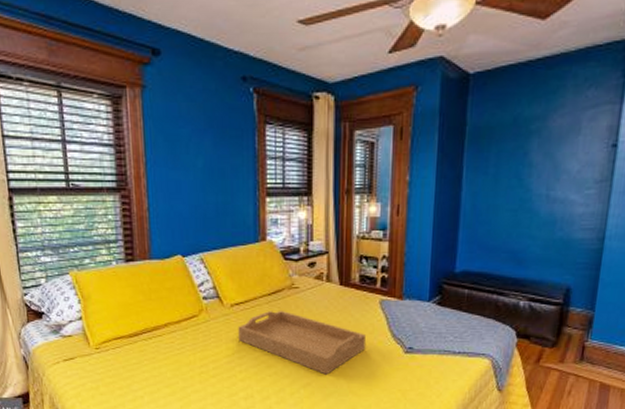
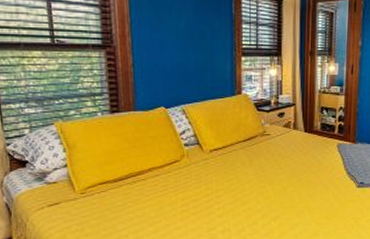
serving tray: present [238,310,365,375] -> none [216,154,326,208]

